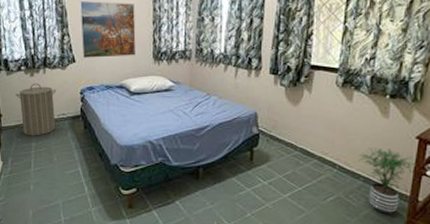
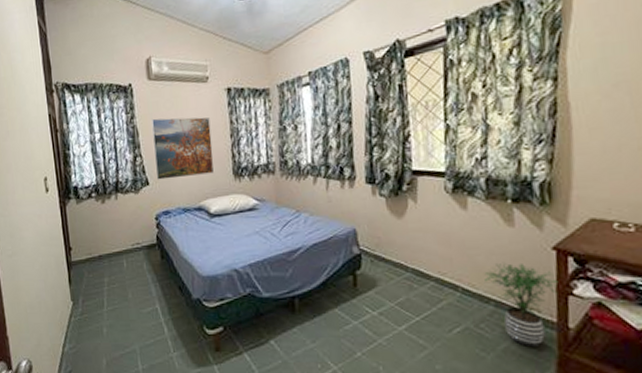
laundry hamper: present [15,83,57,136] -> none [86,210,130,271]

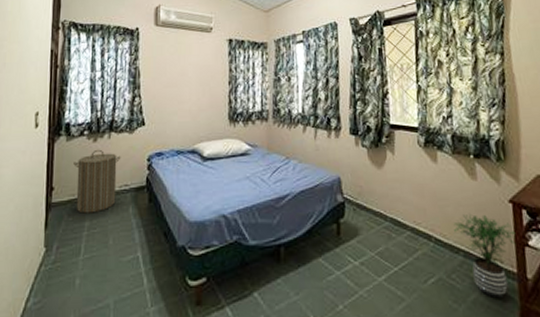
laundry hamper: none [86,210,130,271] -> present [73,149,121,214]
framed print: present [152,117,214,180] -> none [153,61,211,121]

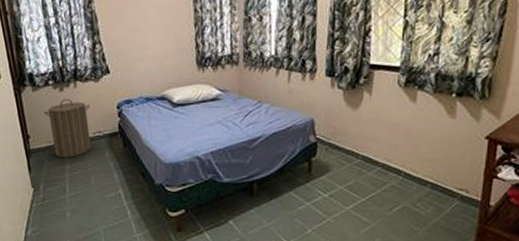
potted plant: present [453,214,516,299] -> none [425,151,487,223]

